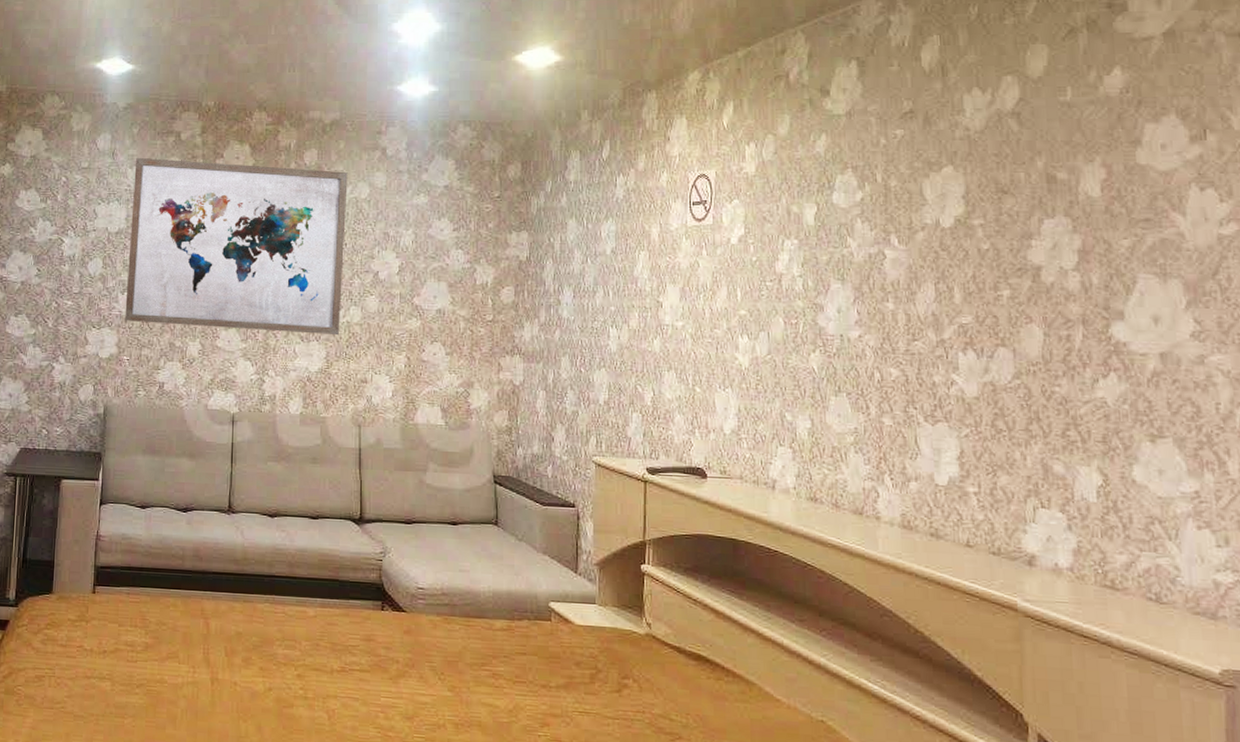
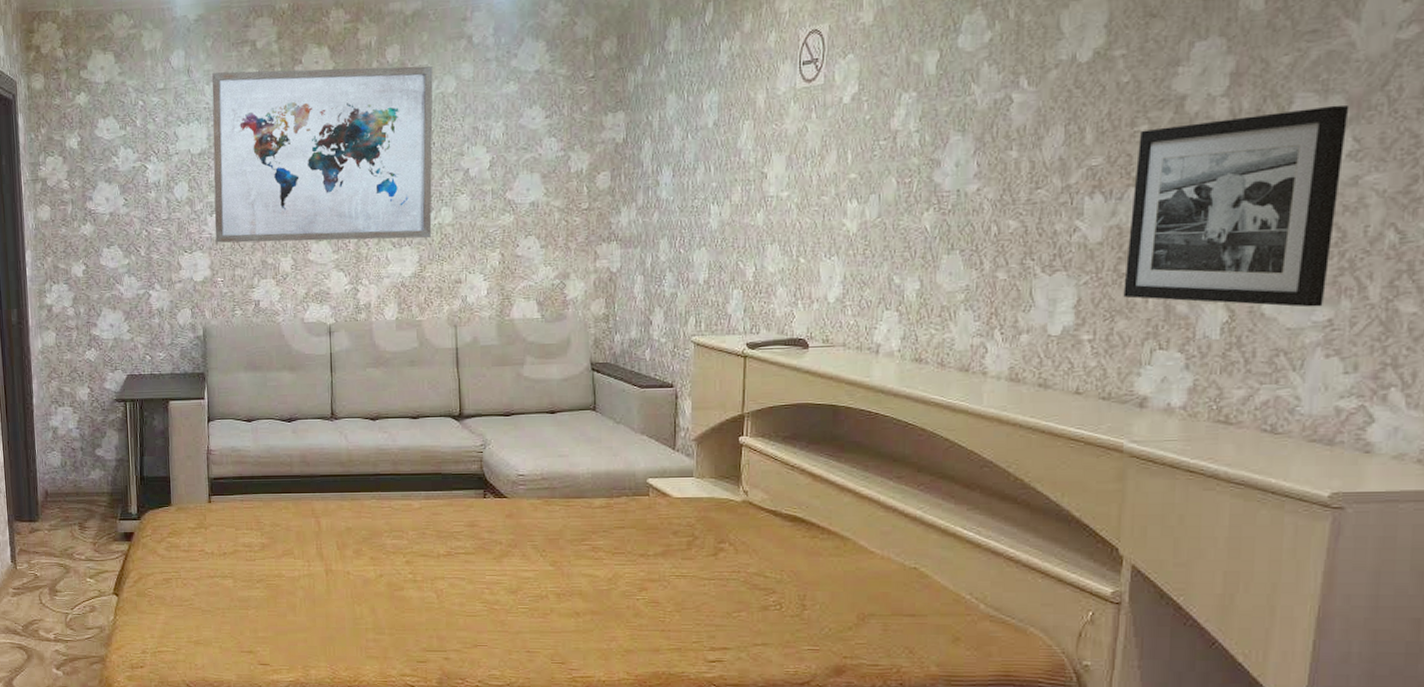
picture frame: none [1002,288,1189,478] -> present [1123,104,1350,308]

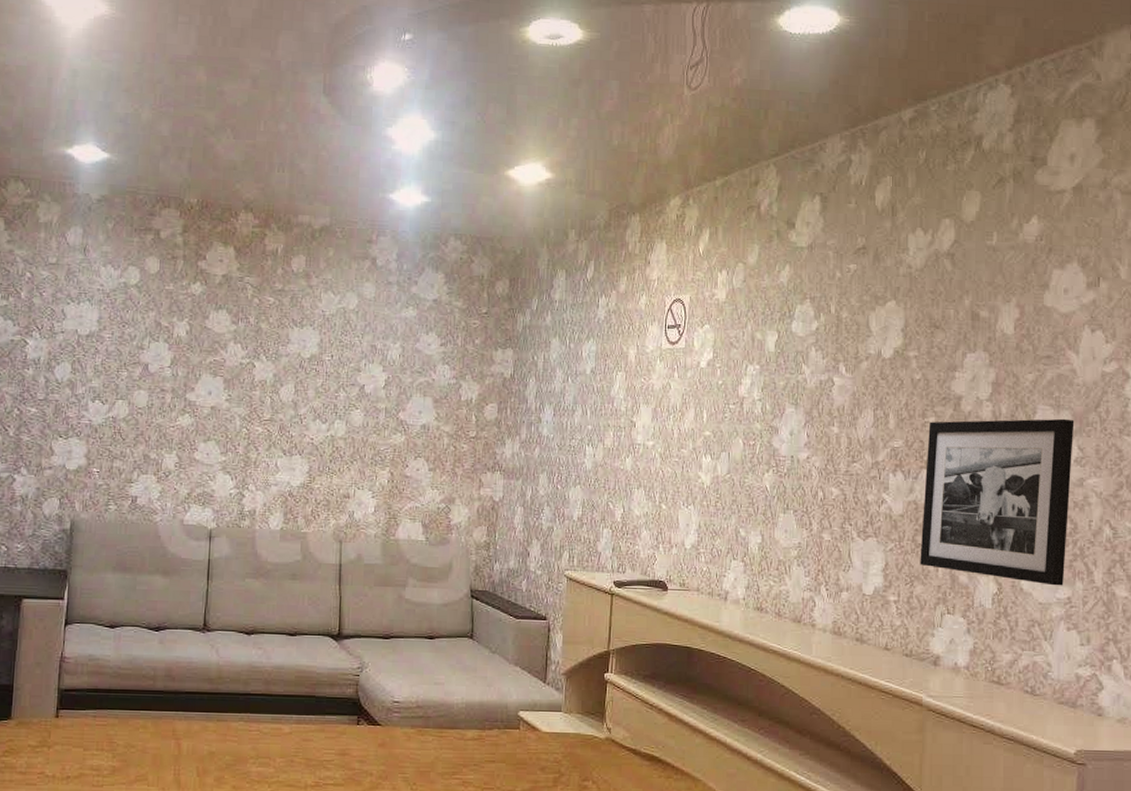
wall art: present [212,66,433,243] -> none [95,254,336,450]

